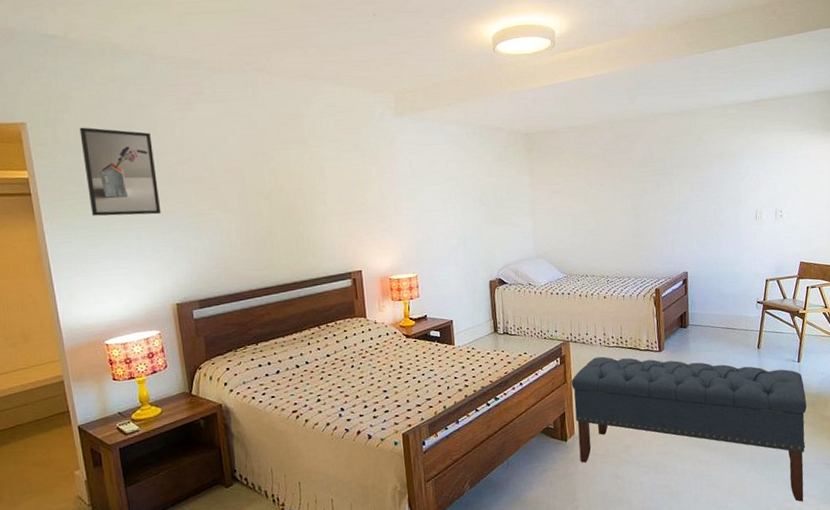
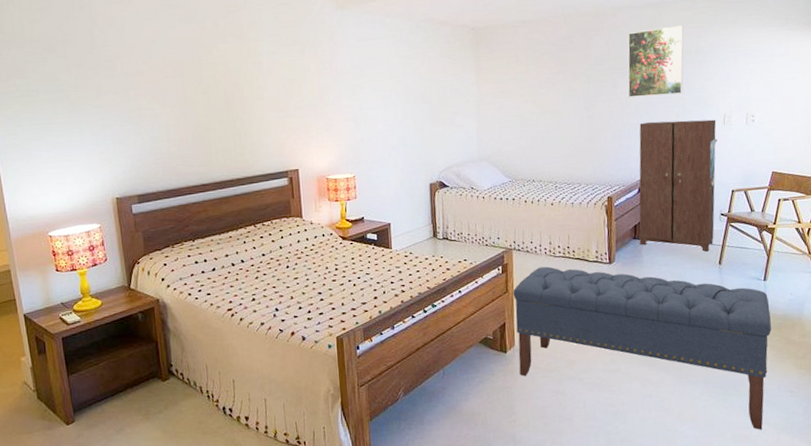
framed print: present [79,127,162,216] -> none [24,19,102,109]
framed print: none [667,130,719,197] -> present [627,25,684,98]
cabinet: none [681,215,752,337] -> present [639,119,718,252]

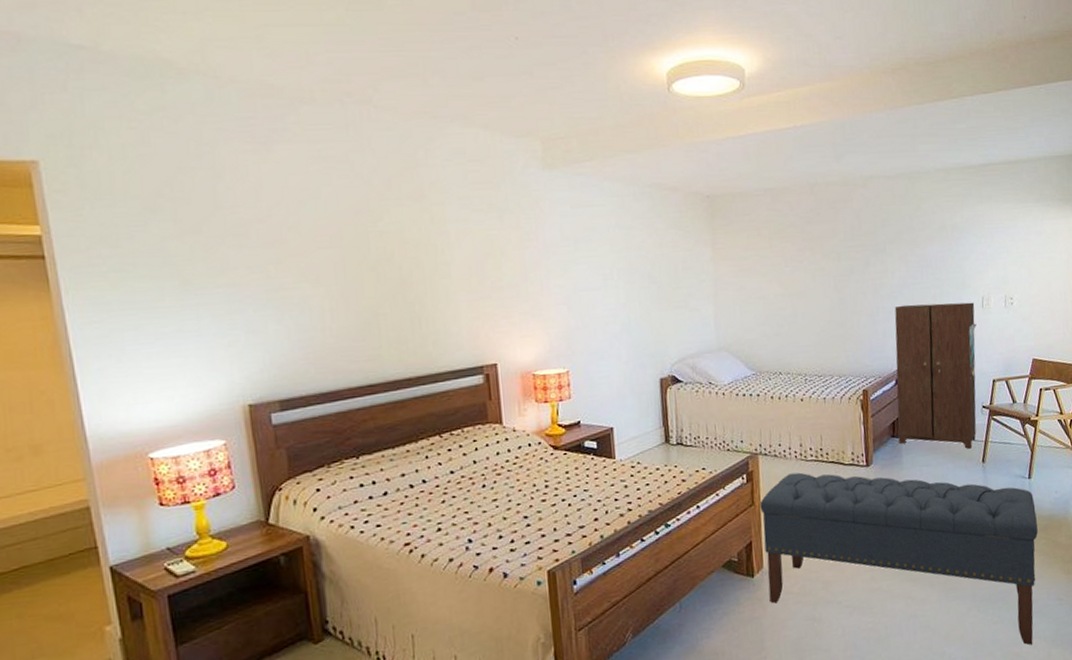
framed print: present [627,25,684,98] -> none [879,198,940,278]

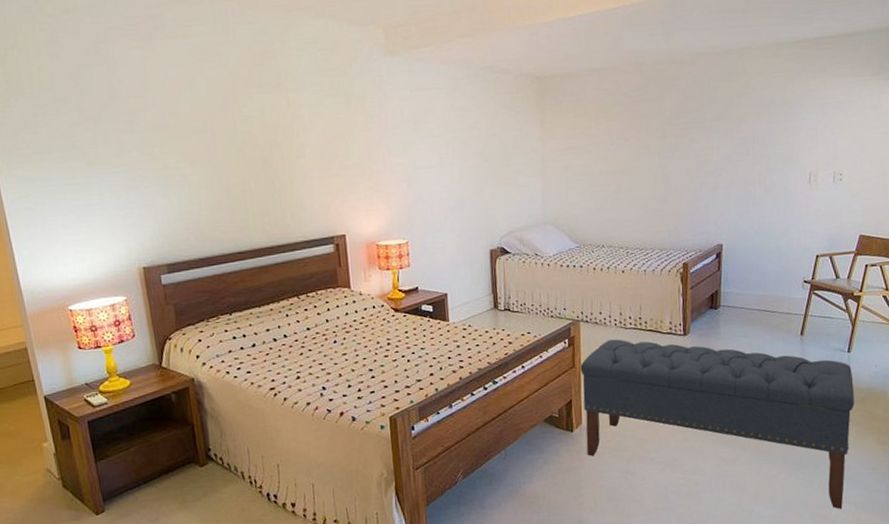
cabinet: present [894,302,977,449] -> none [716,178,802,322]

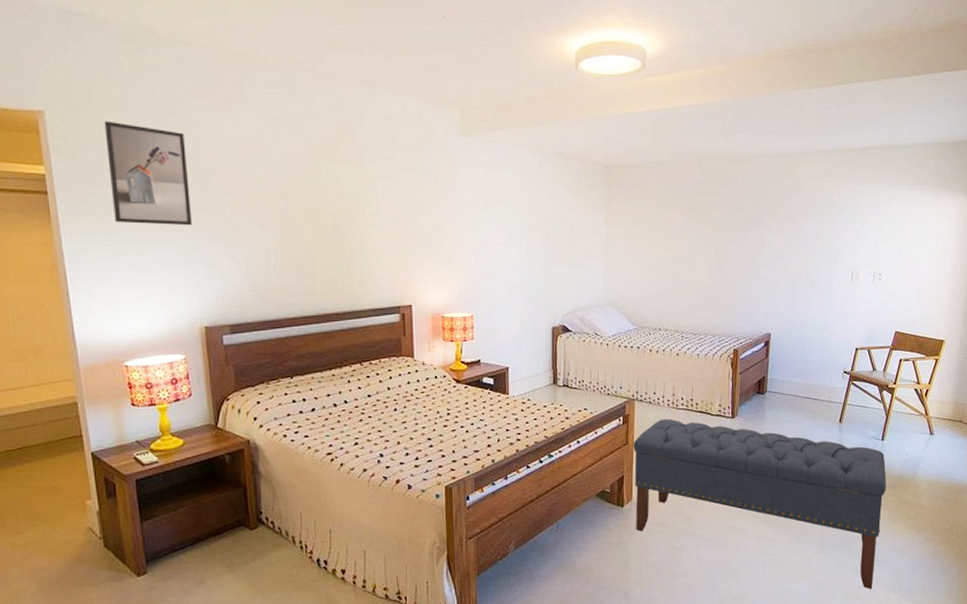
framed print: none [32,66,124,168] -> present [104,121,193,226]

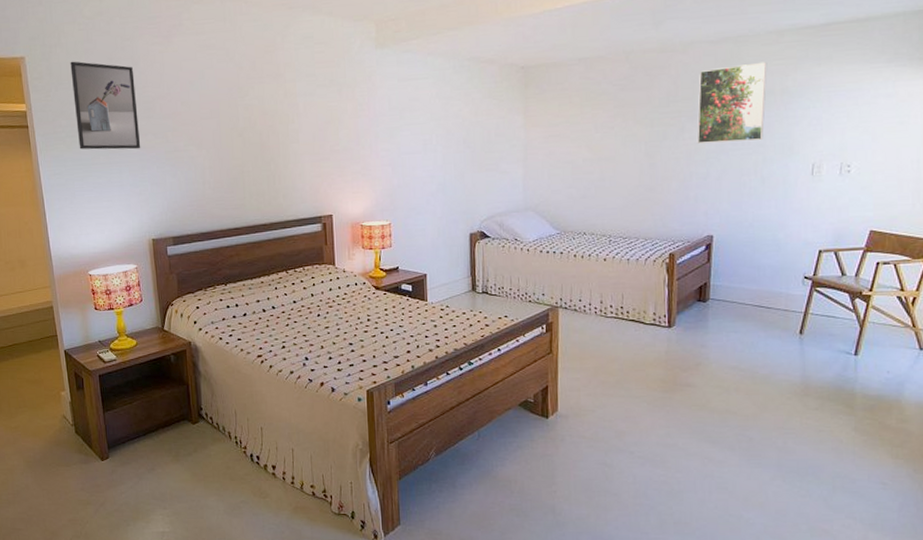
bench: present [633,419,886,589] -> none [557,327,862,524]
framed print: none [759,178,818,249] -> present [697,62,767,144]

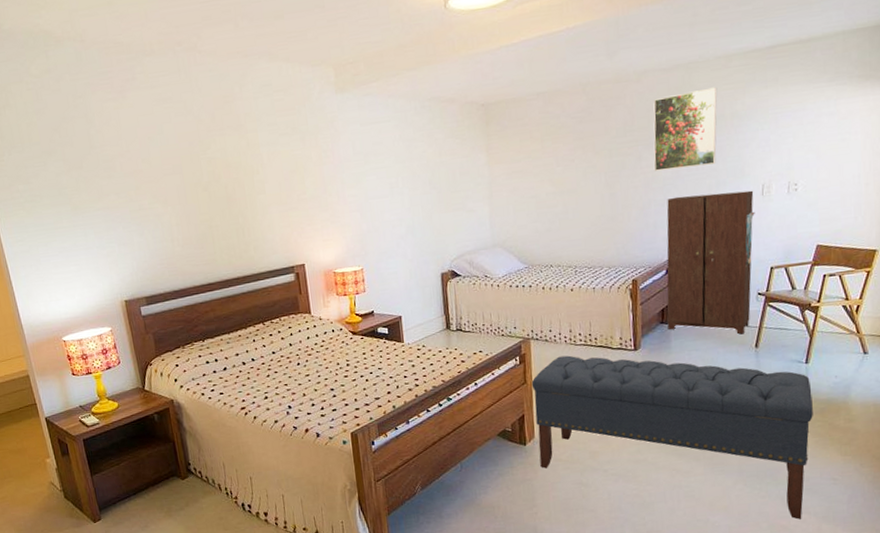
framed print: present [70,61,141,150] -> none [21,122,105,214]
bench: none [557,327,862,524] -> present [531,355,813,520]
cabinet: none [705,169,804,319] -> present [666,190,755,335]

